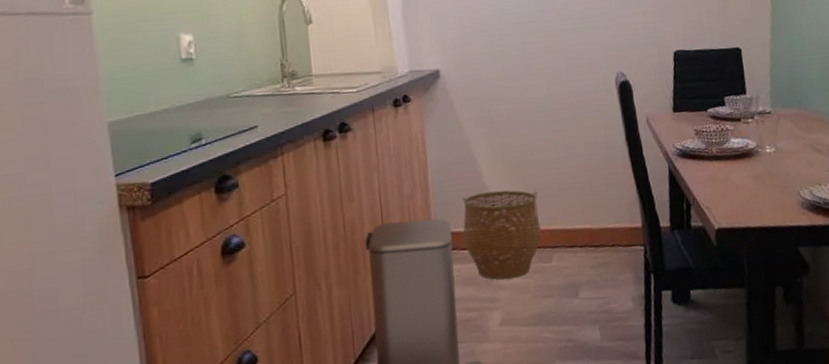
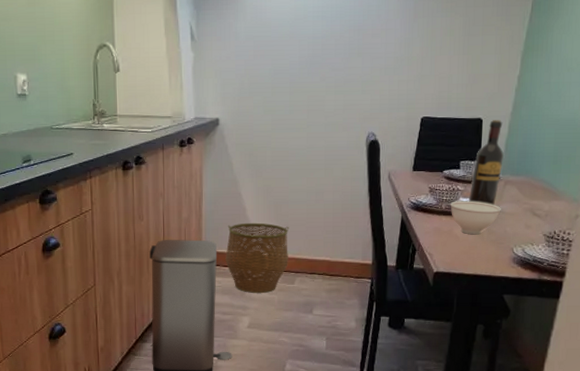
bowl: none [721,140,779,181] -> present [450,201,501,235]
wine bottle: none [740,48,772,144] -> present [468,120,504,205]

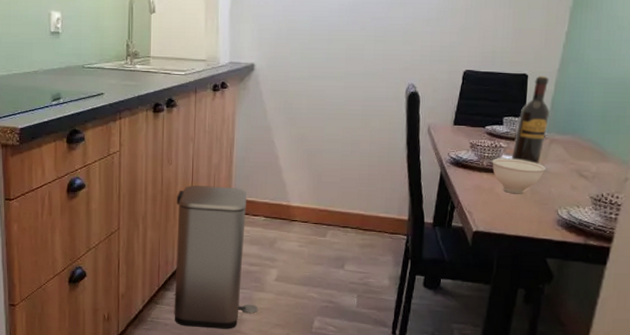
basket: present [225,222,290,293] -> none [255,171,323,245]

